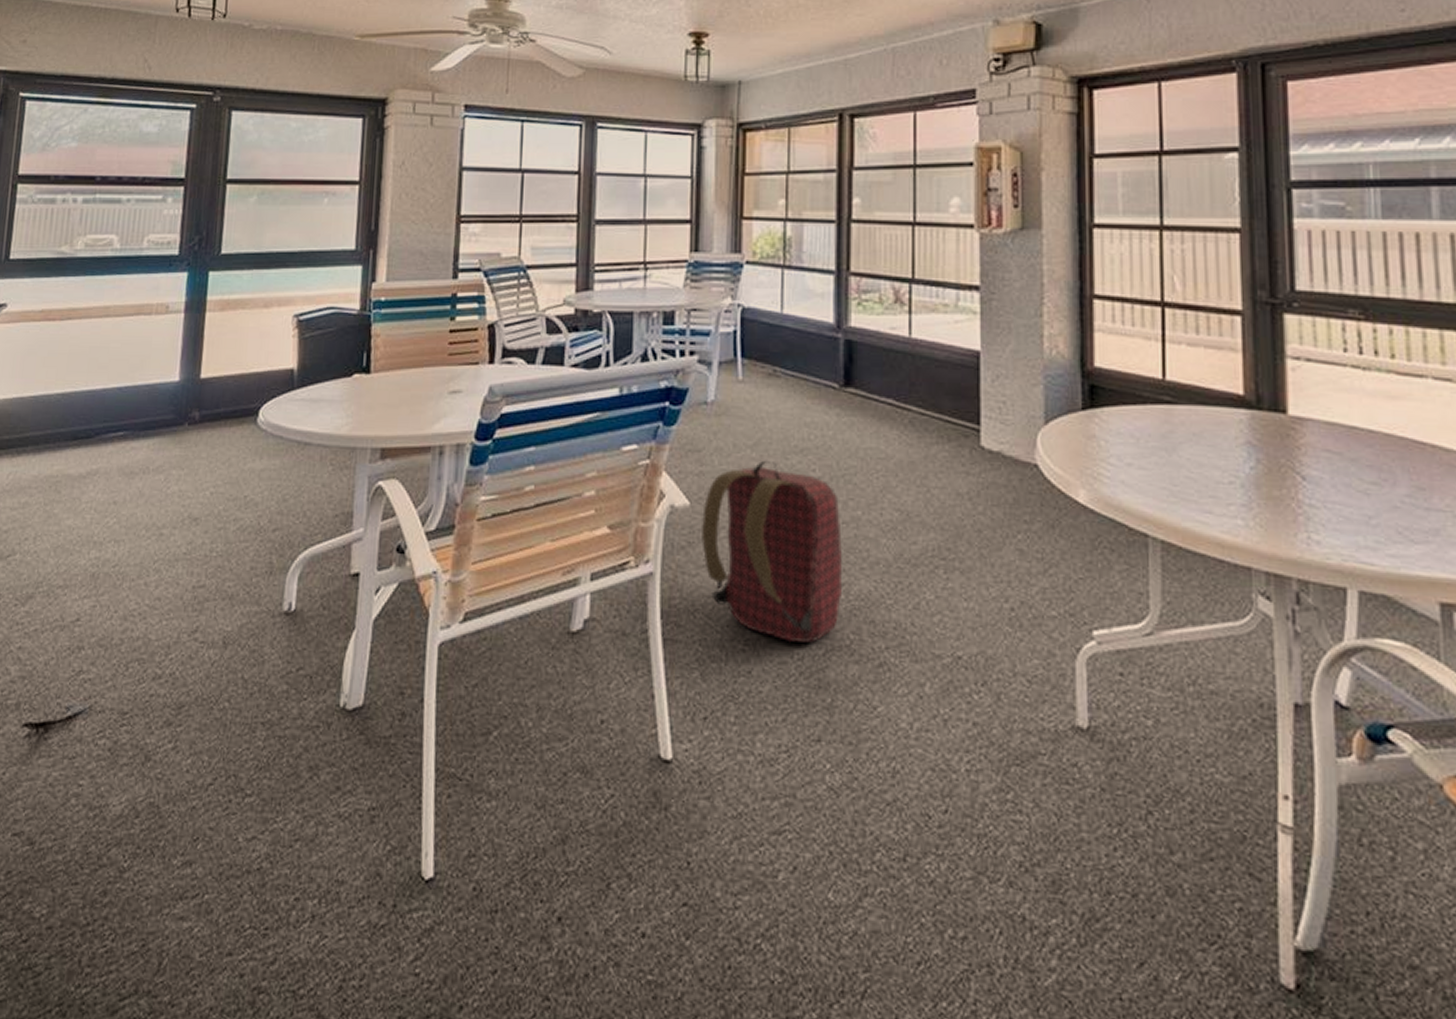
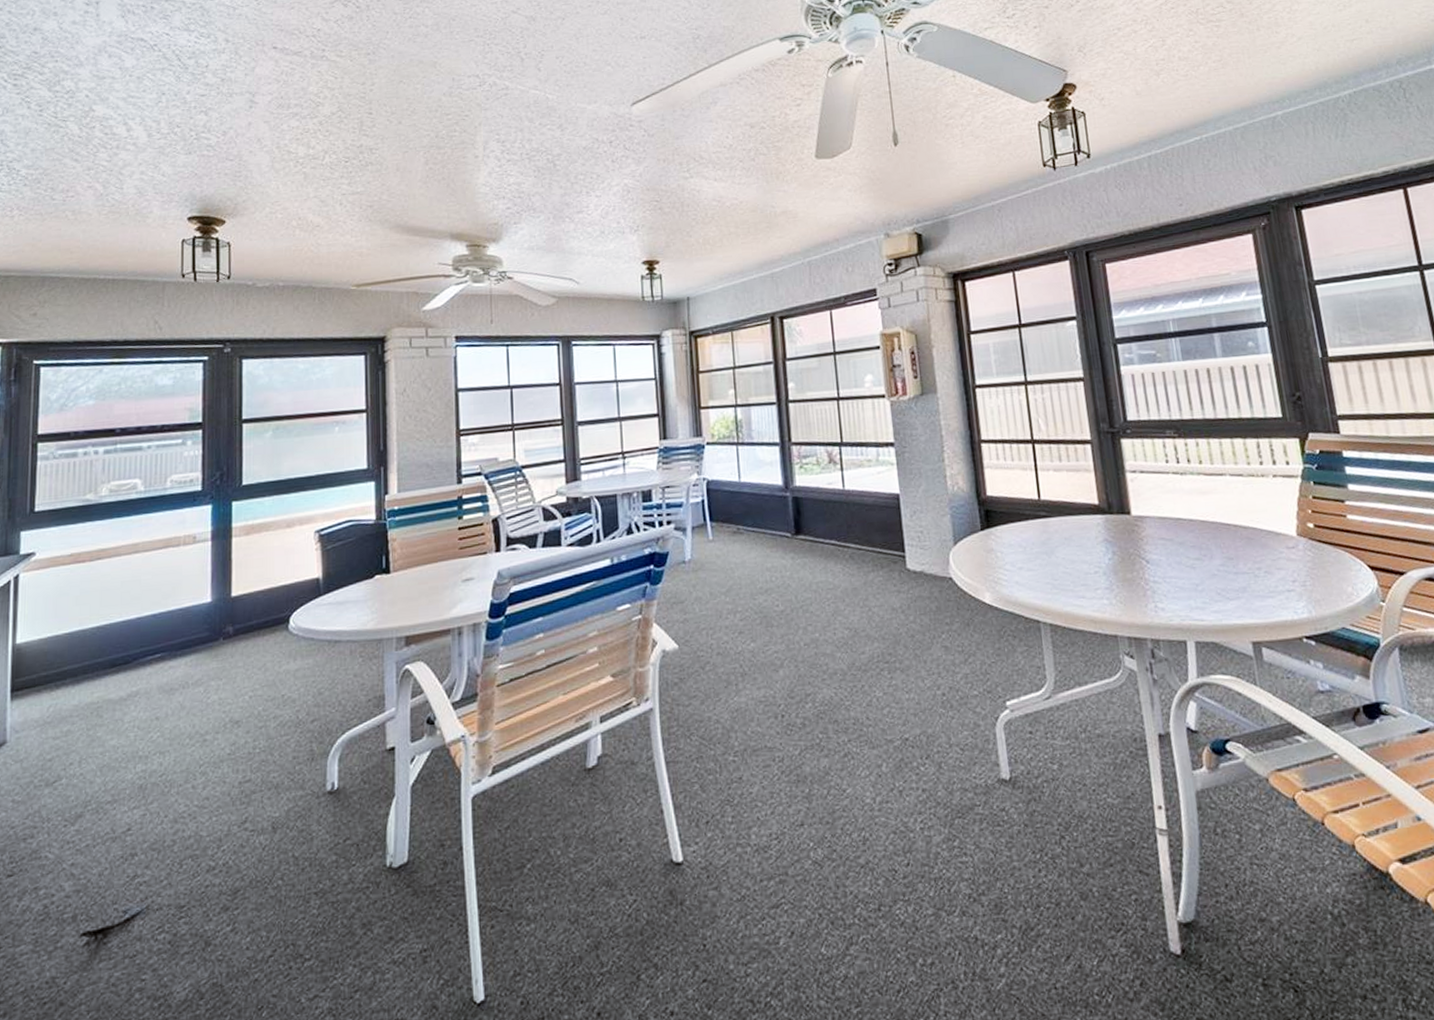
backpack: present [702,460,842,643] -> none [689,602,809,749]

